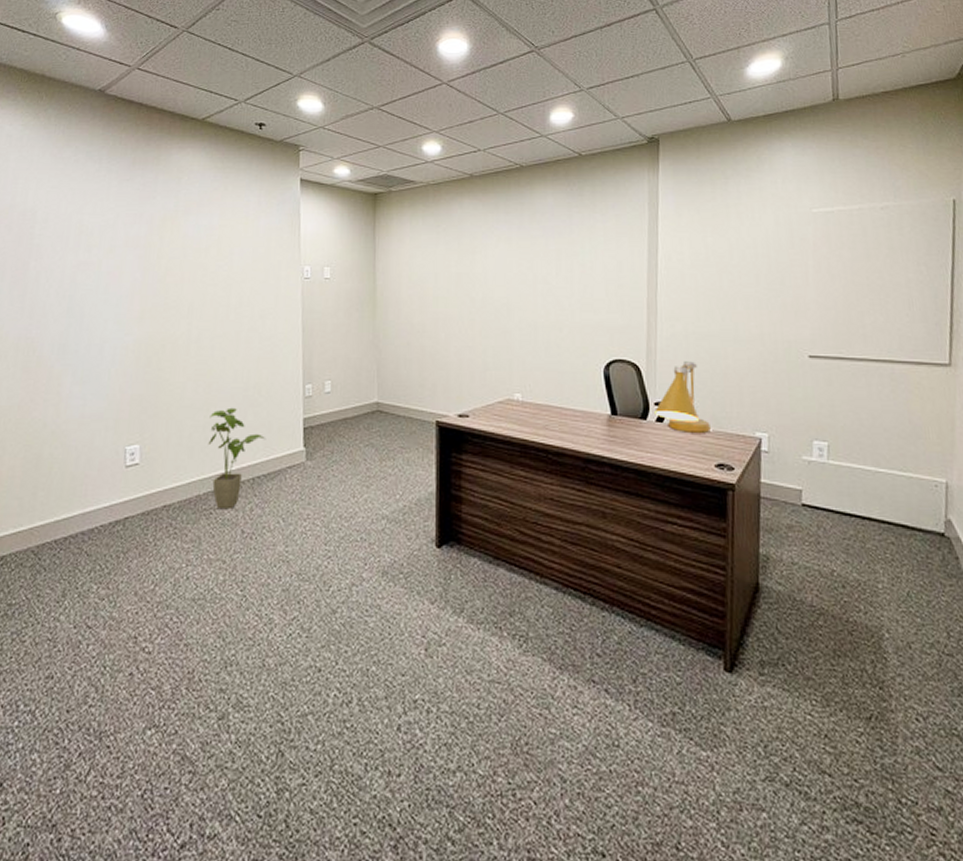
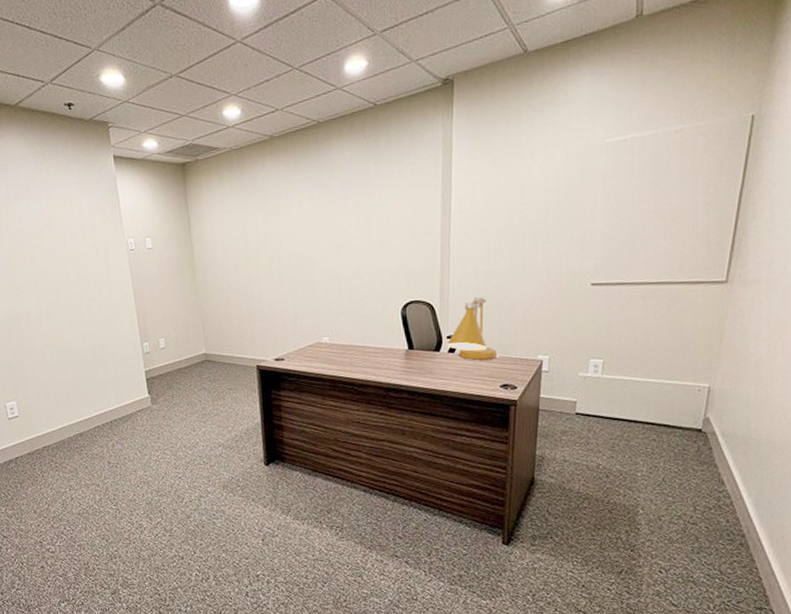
house plant: present [207,407,266,510] -> none [68,366,117,447]

